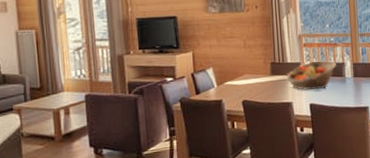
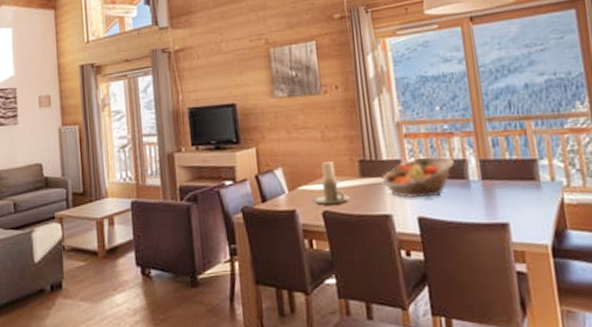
candle holder: none [236,62,263,95] -> present [313,160,350,204]

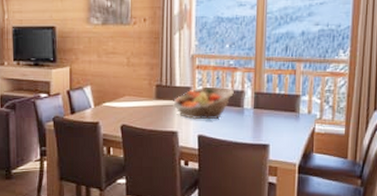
candle holder: present [313,160,350,204] -> none [114,83,145,119]

